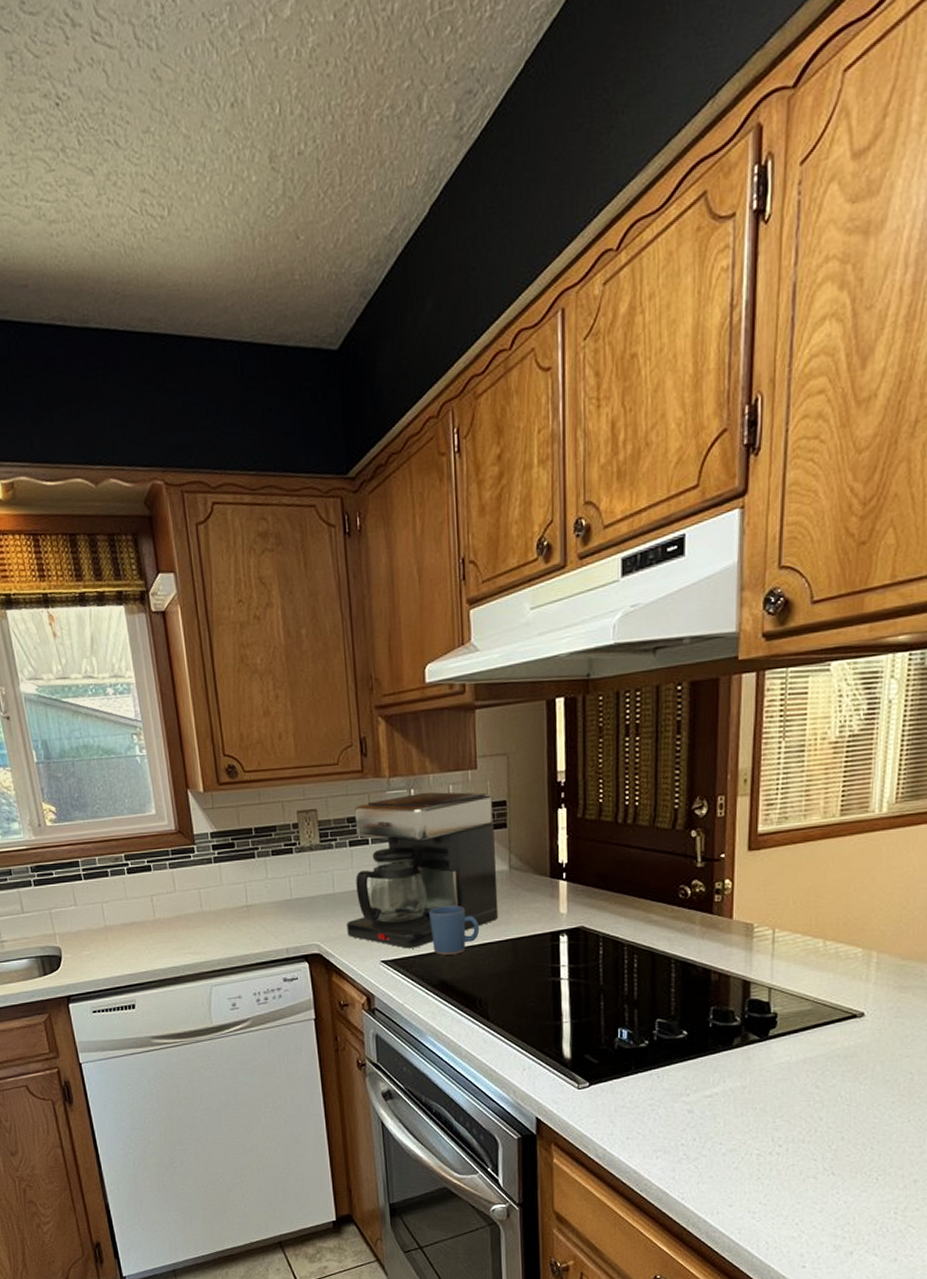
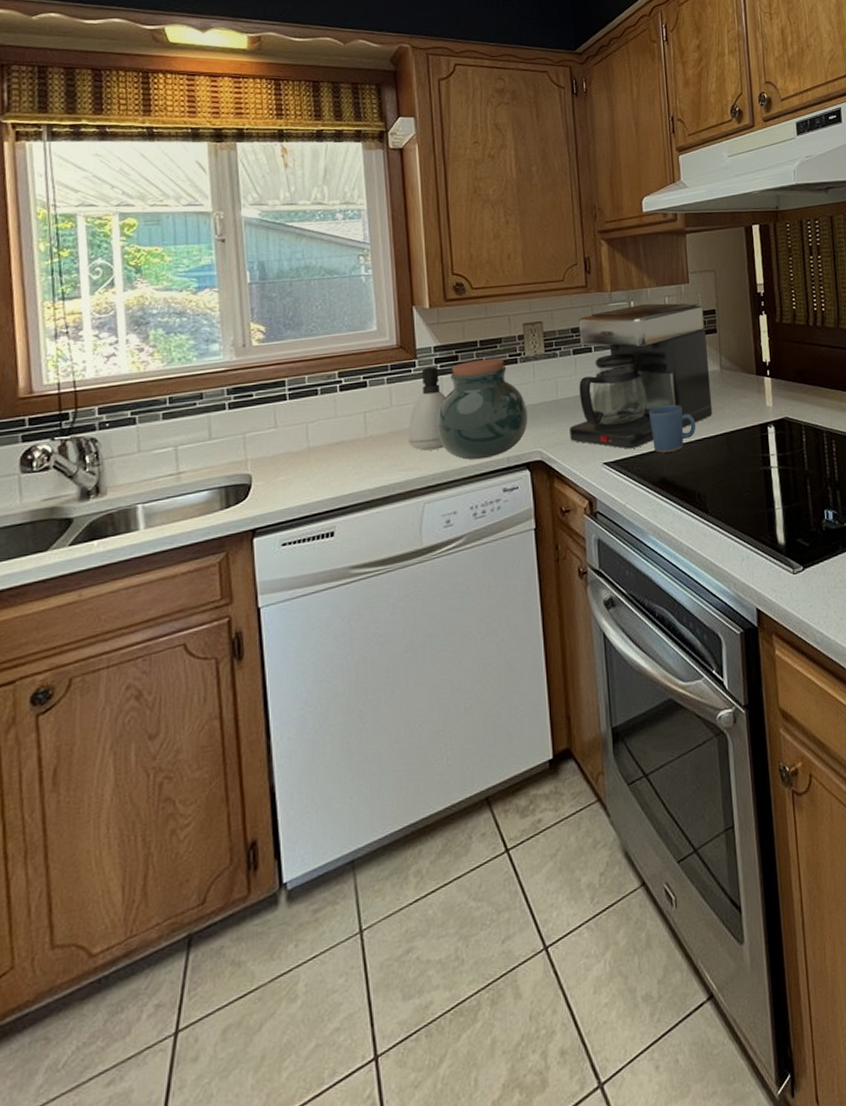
soap dispenser: none [192,854,231,937] -> present [408,367,454,451]
jar: none [217,847,305,949] -> present [436,358,528,460]

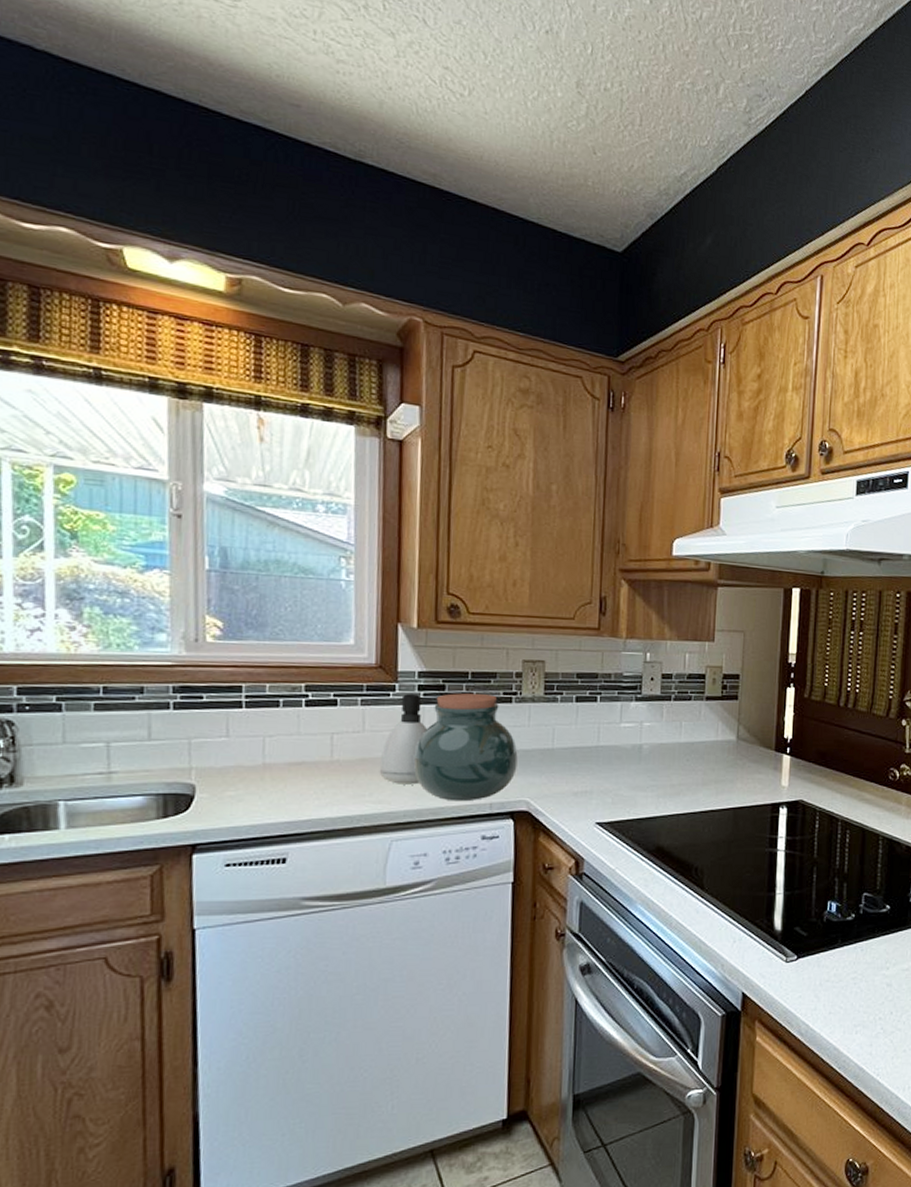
coffee maker: present [569,303,713,449] -> none [562,657,727,811]
mug: present [648,404,696,453] -> none [652,769,703,820]

